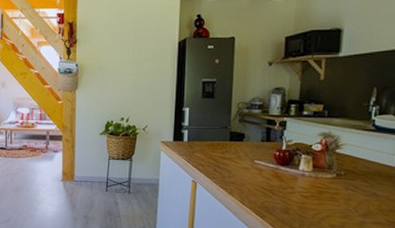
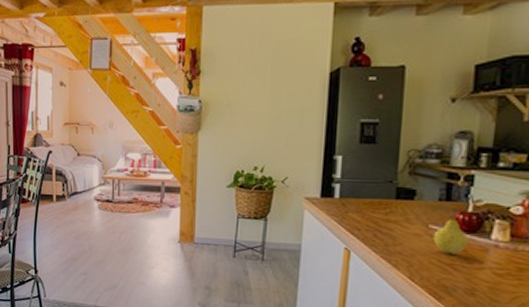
fruit: none [257,147,283,183] -> present [433,209,469,255]

